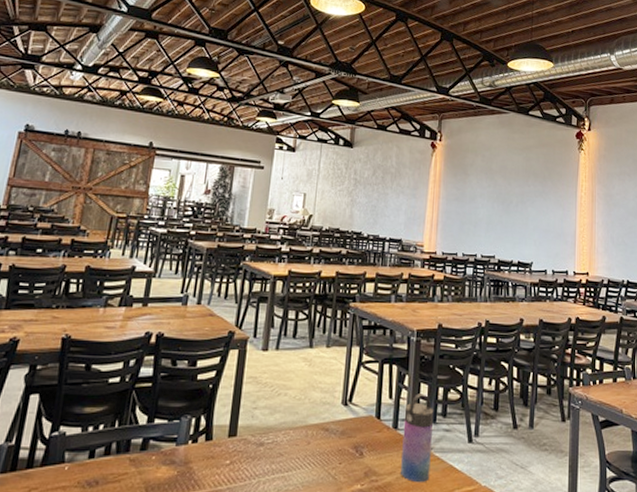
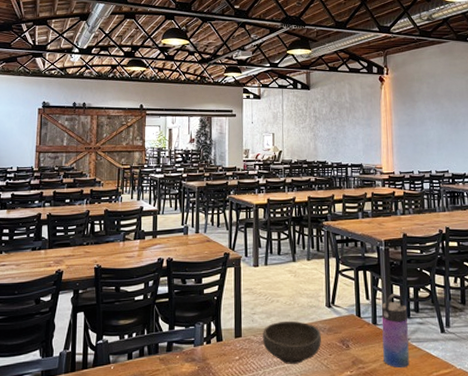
bowl: none [261,419,333,473] -> present [263,321,322,364]

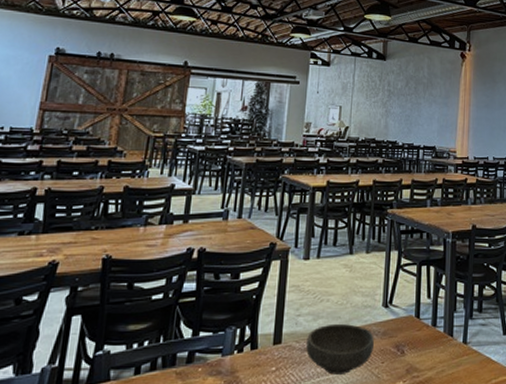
water bottle: present [381,294,410,369] -> none [441,292,470,376]

